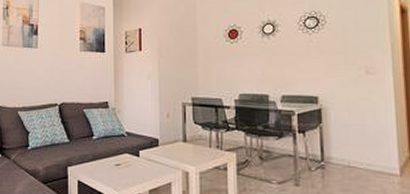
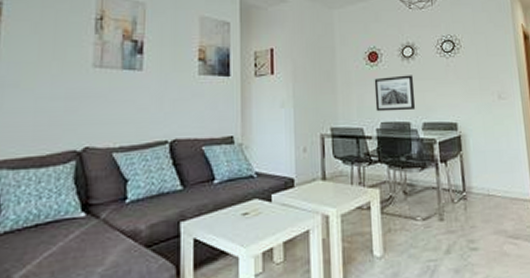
wall art: none [233,51,275,84] -> present [374,75,416,112]

